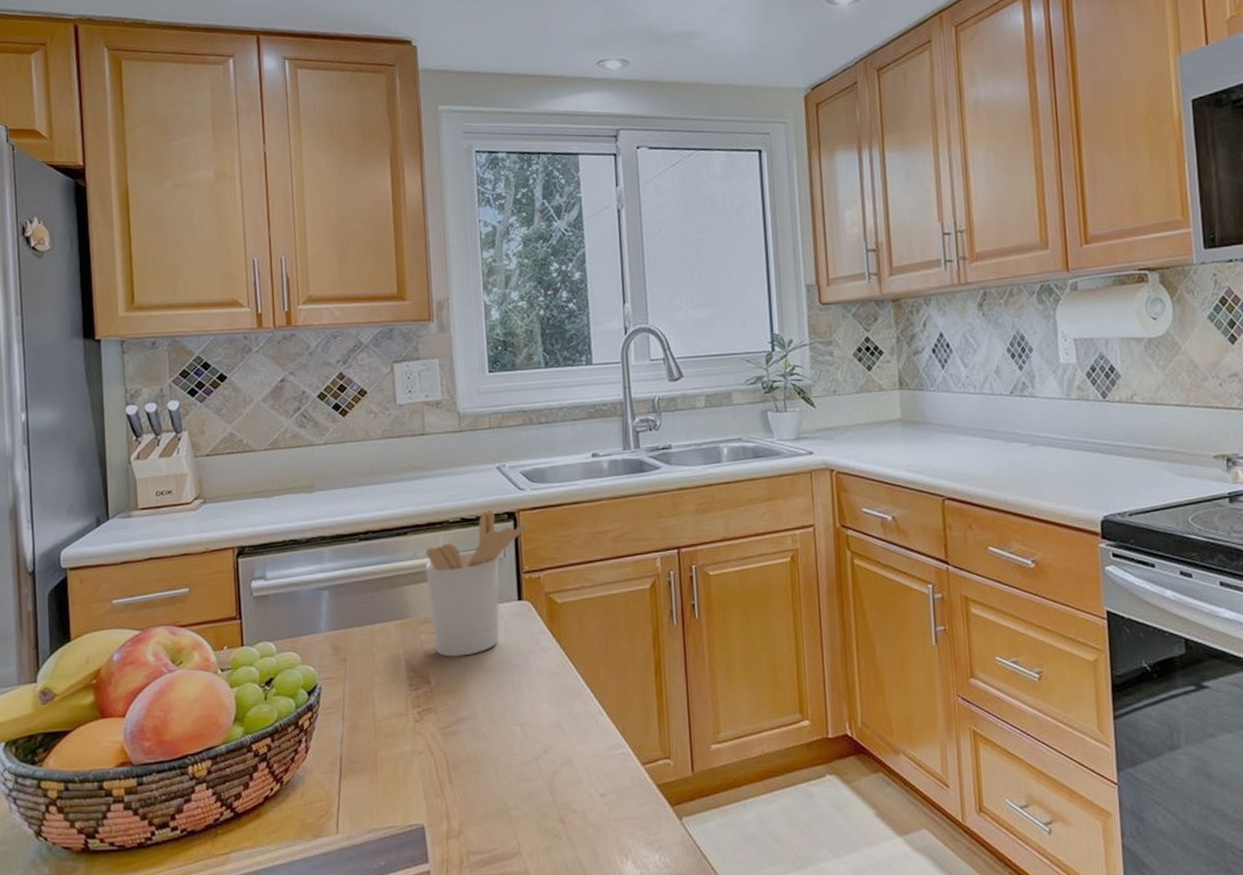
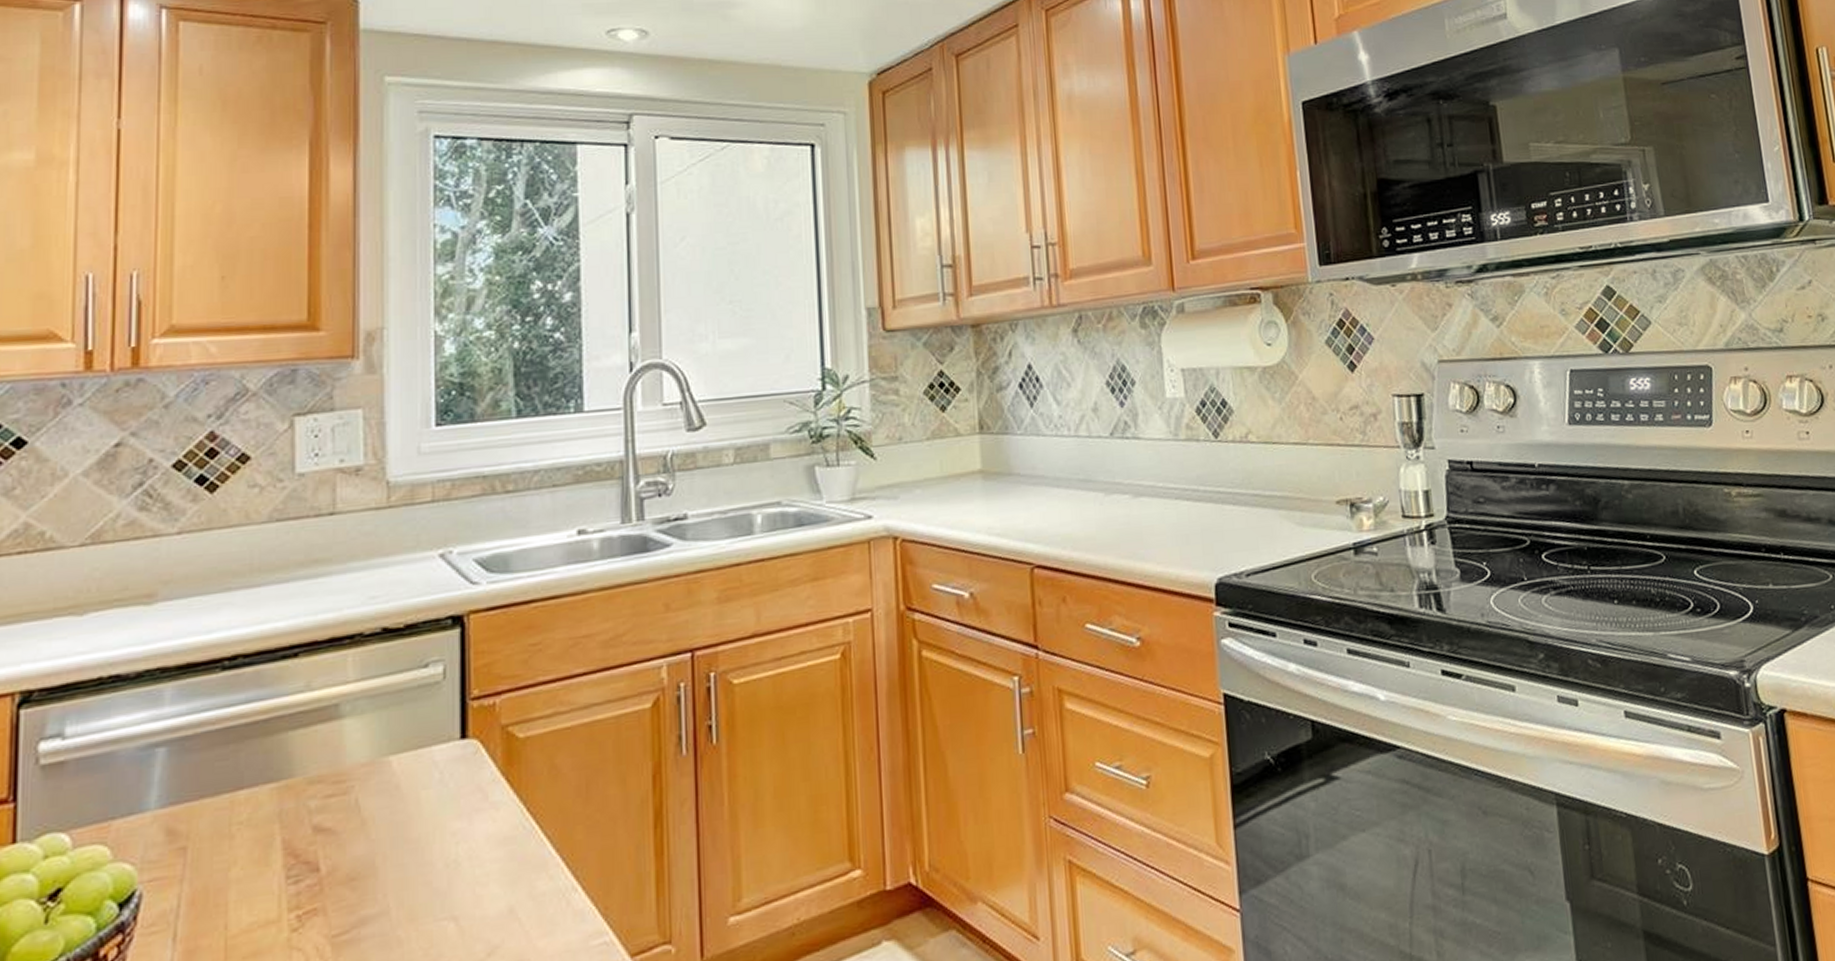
utensil holder: present [425,510,528,658] -> none [323,614,482,830]

